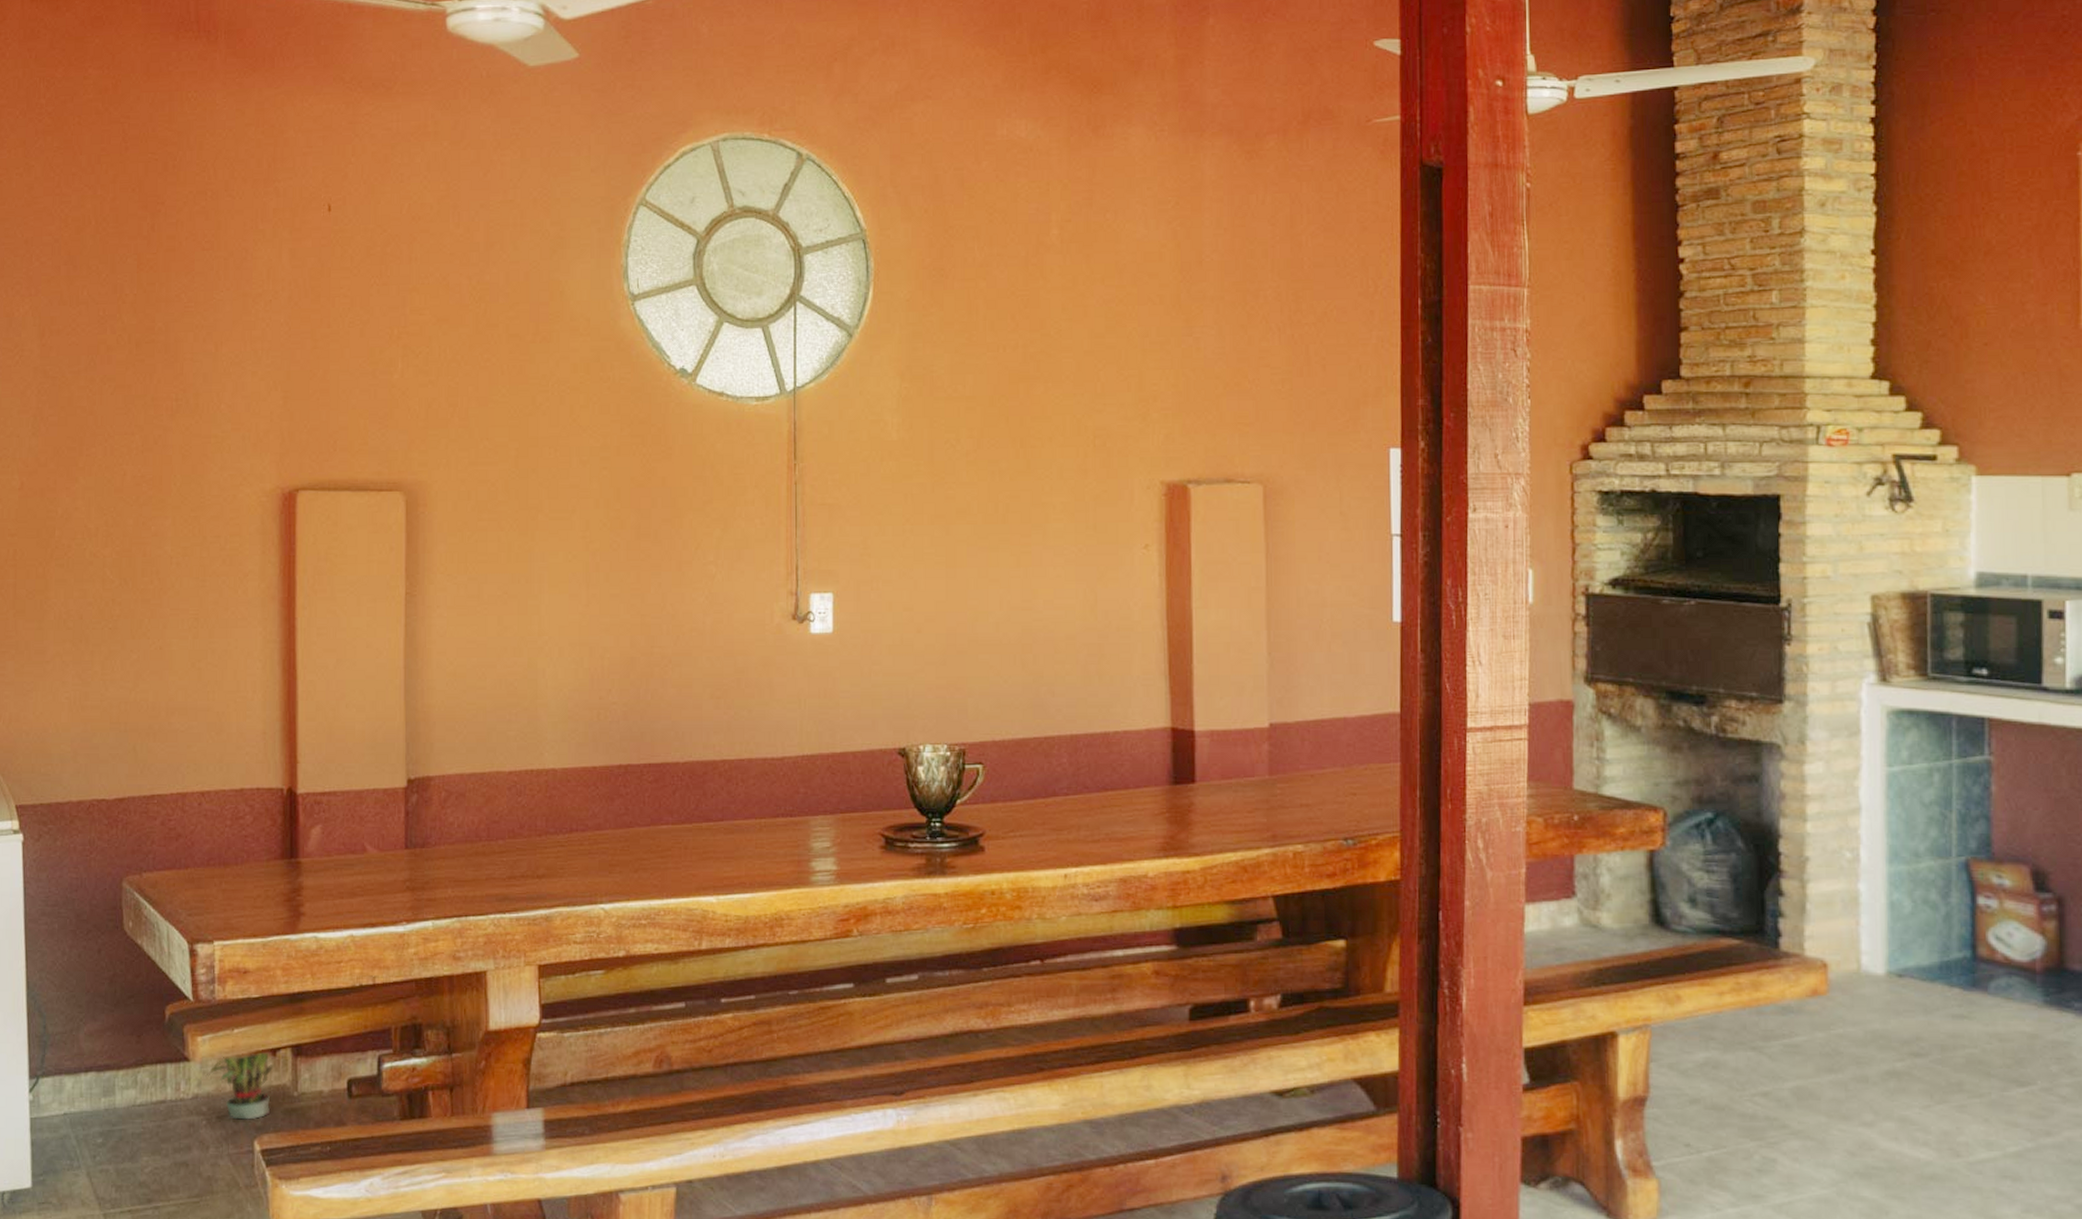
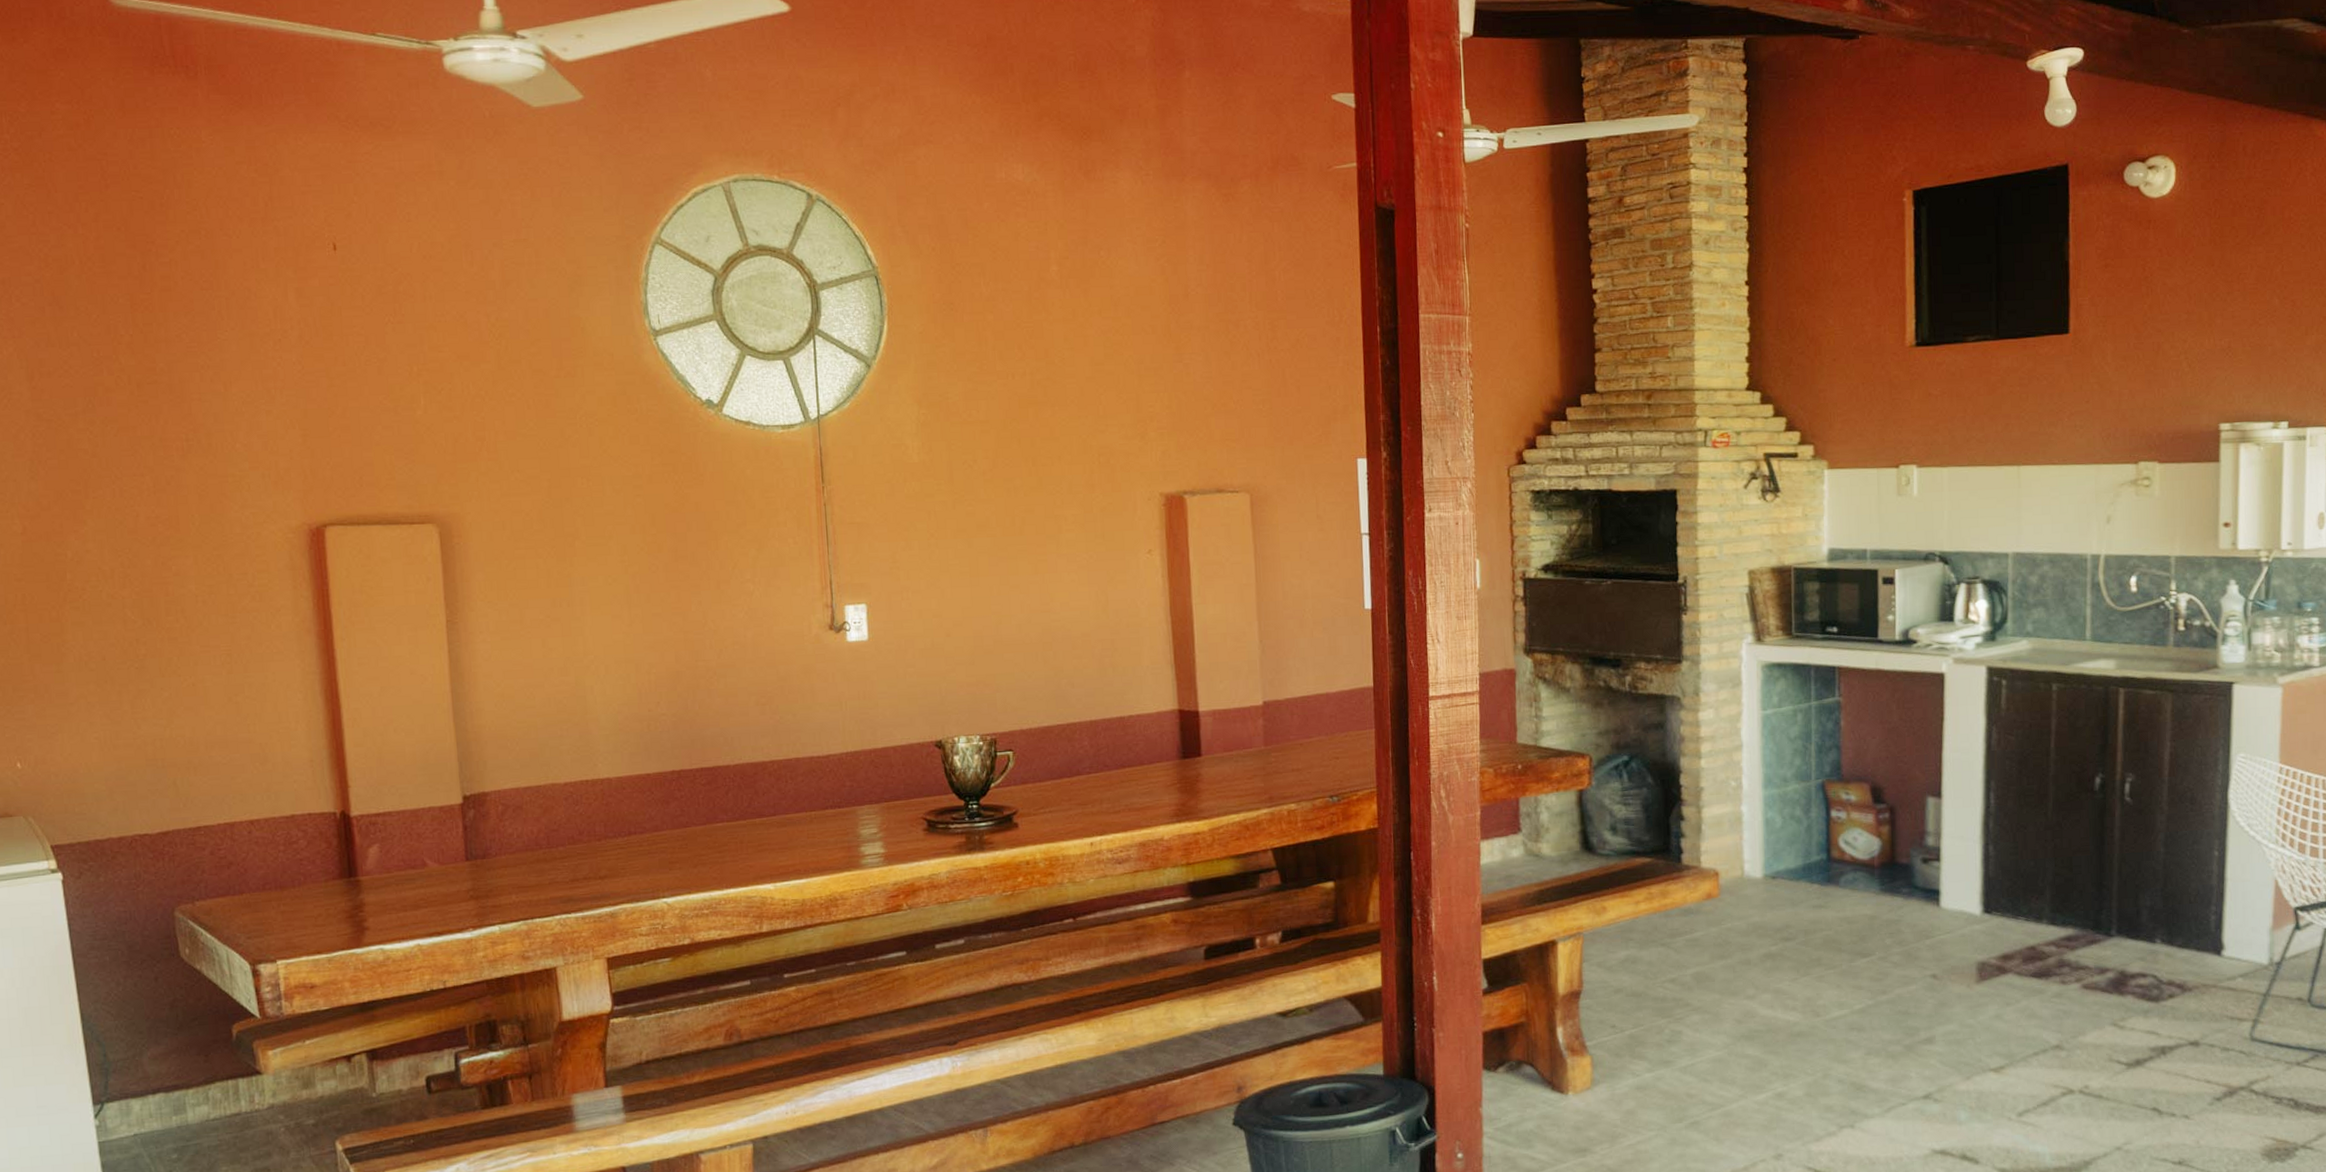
potted plant: present [205,1052,274,1120] -> none [280,1059,350,1124]

